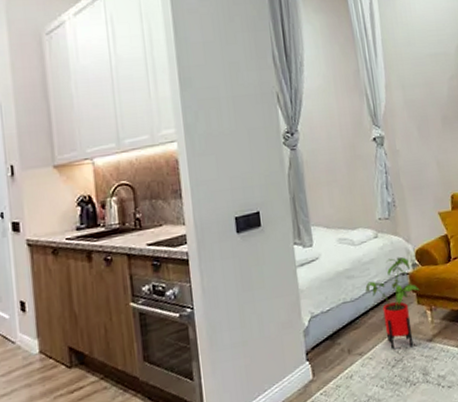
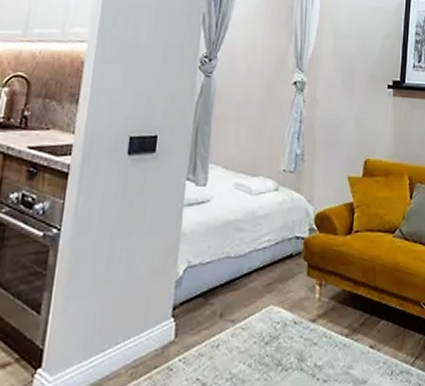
house plant: present [365,257,420,350] -> none [253,217,313,325]

